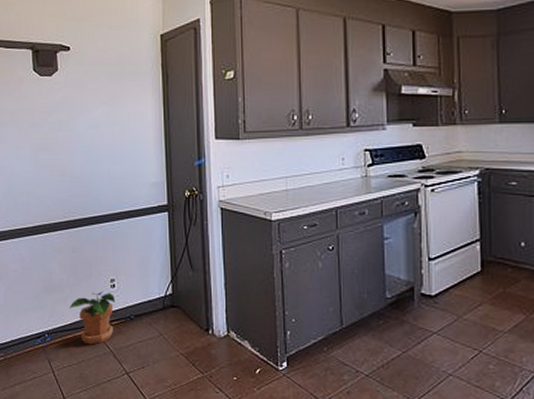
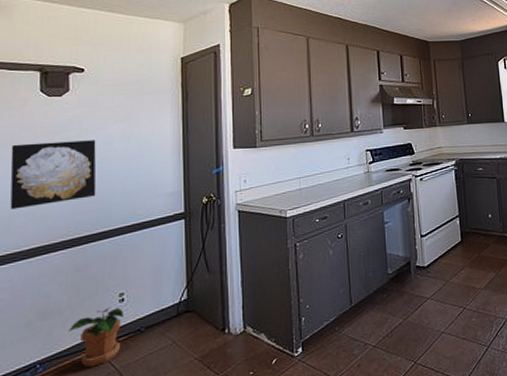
wall art: none [13,123,86,187] -> present [10,140,97,209]

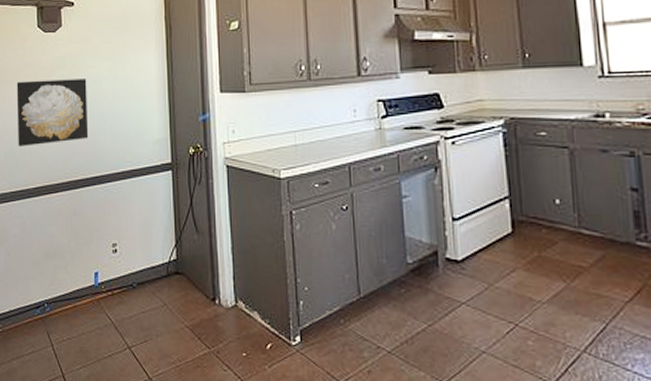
potted plant: present [69,307,123,368] -> none [70,256,117,316]

